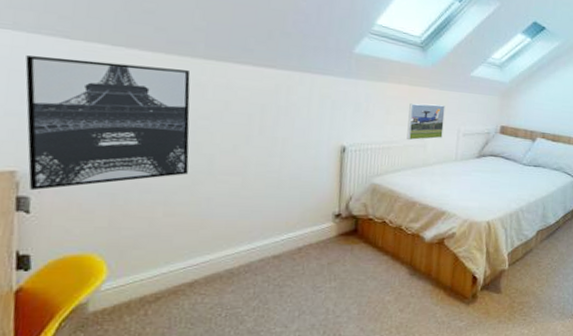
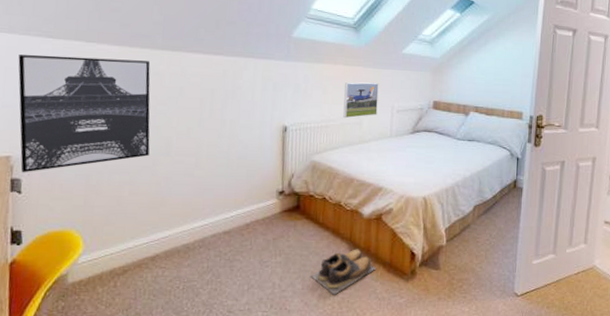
shoes: none [368,273,436,320] -> present [311,249,376,295]

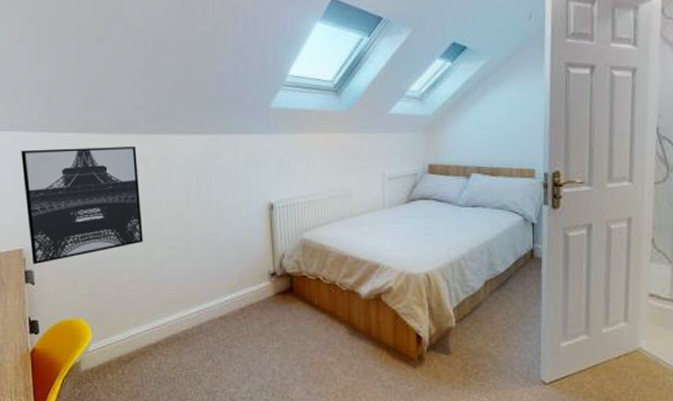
shoes: present [311,249,376,295] -> none [311,332,379,383]
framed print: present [343,82,379,119] -> none [330,150,367,191]

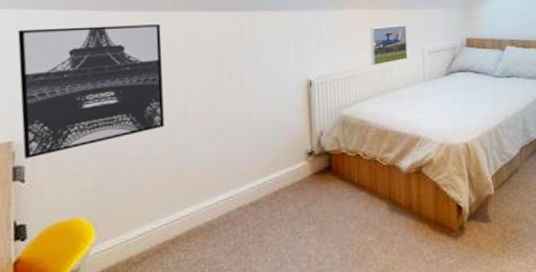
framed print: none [330,150,367,191] -> present [371,25,408,66]

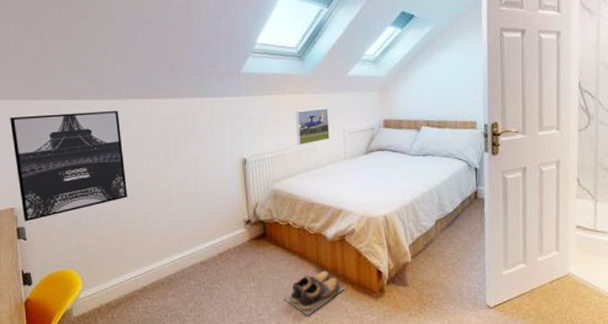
shoes: none [349,208,420,263] -> present [284,270,344,316]

